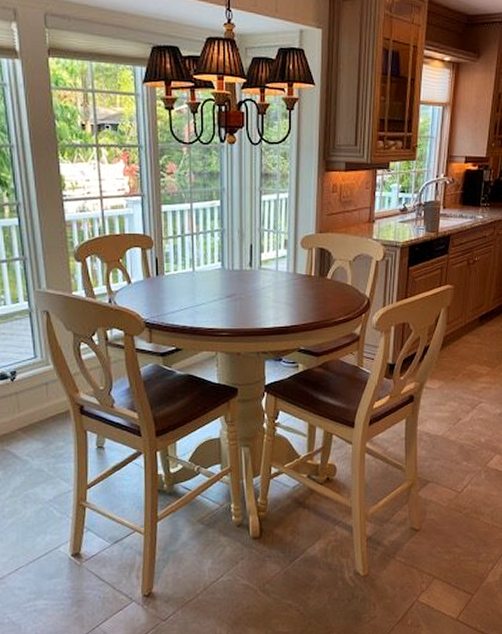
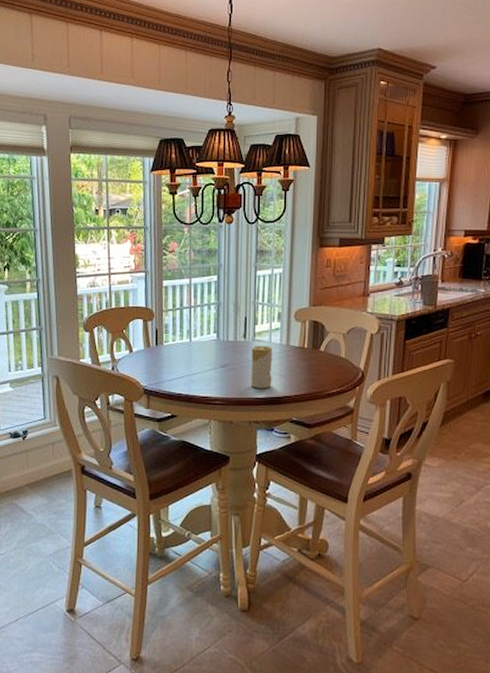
candle: none [258,274,279,318] -> present [251,345,273,388]

